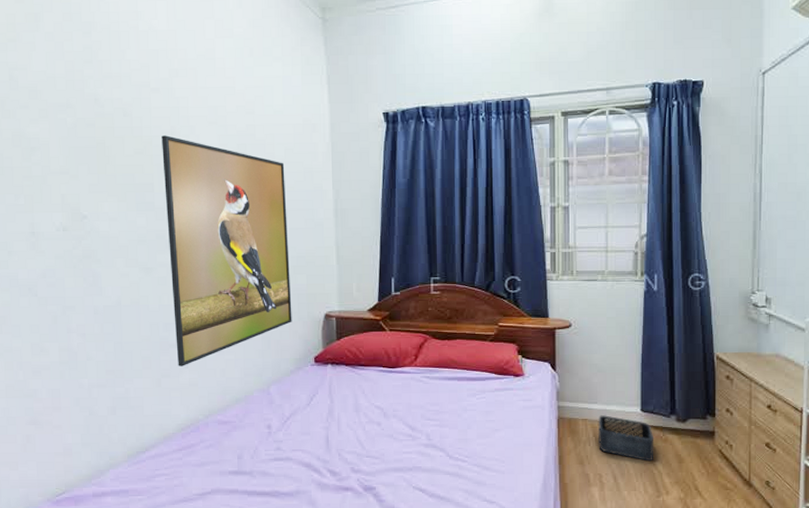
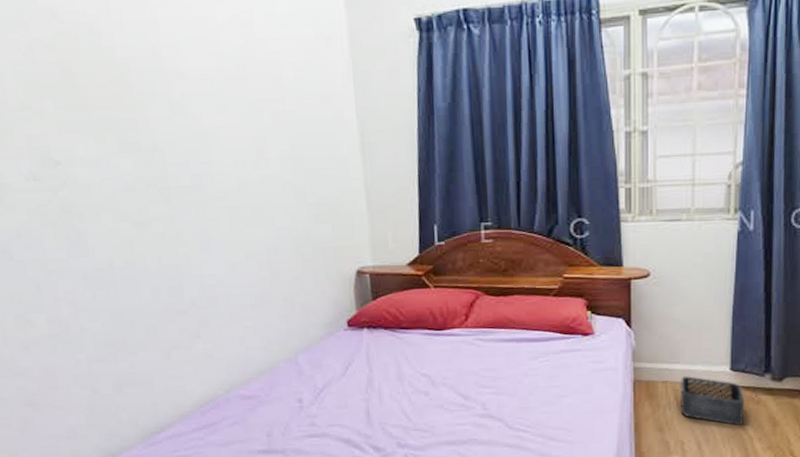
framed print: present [161,135,292,366] -> none [140,57,318,336]

